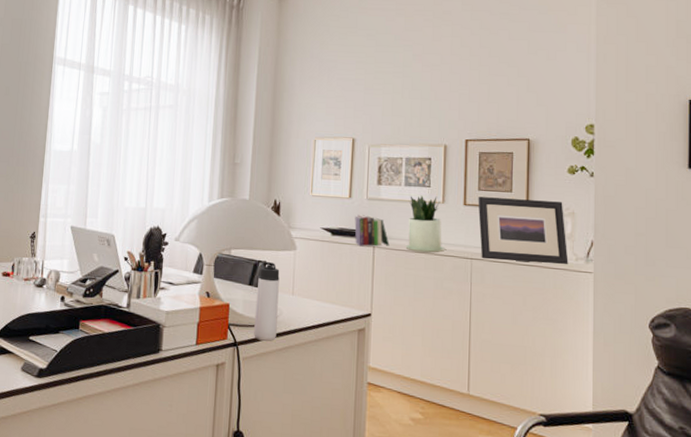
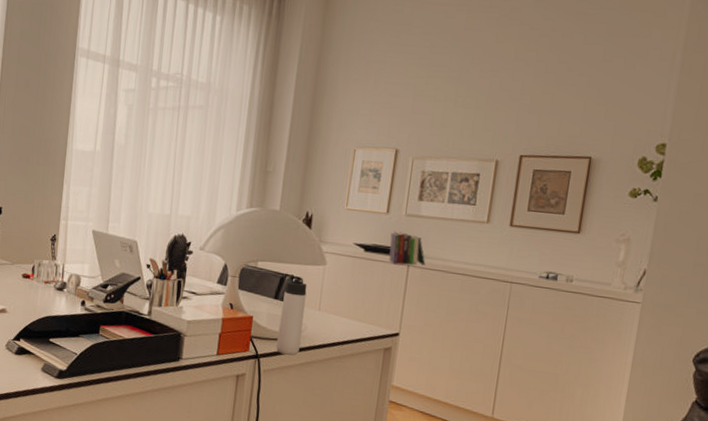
planter: present [405,195,446,253] -> none [442,213,485,275]
picture frame: present [478,197,569,265] -> none [522,217,619,294]

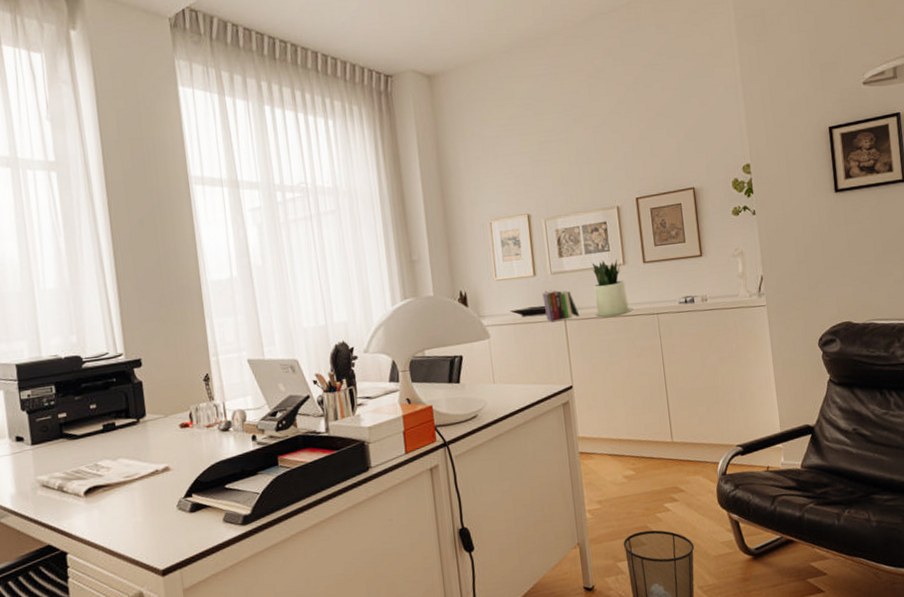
thermos bottle: present [276,275,307,356] -> none [456,355,485,436]
planter: none [442,213,485,275] -> present [592,259,633,318]

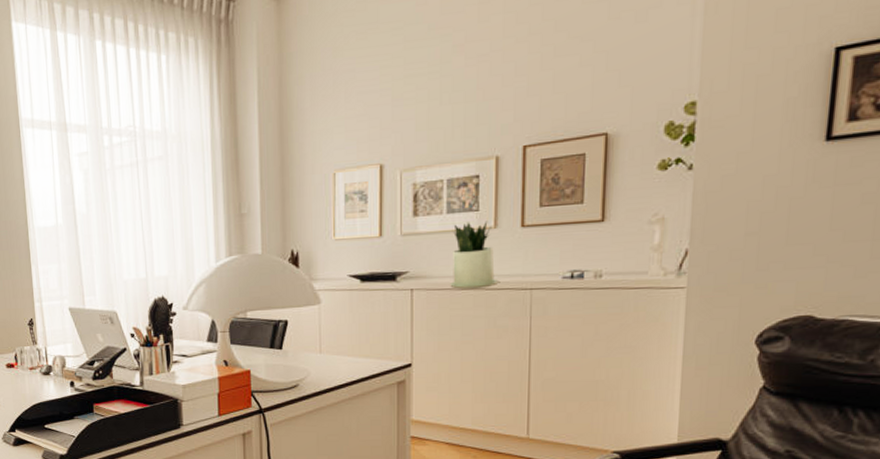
books: present [542,289,580,323] -> none [387,254,431,291]

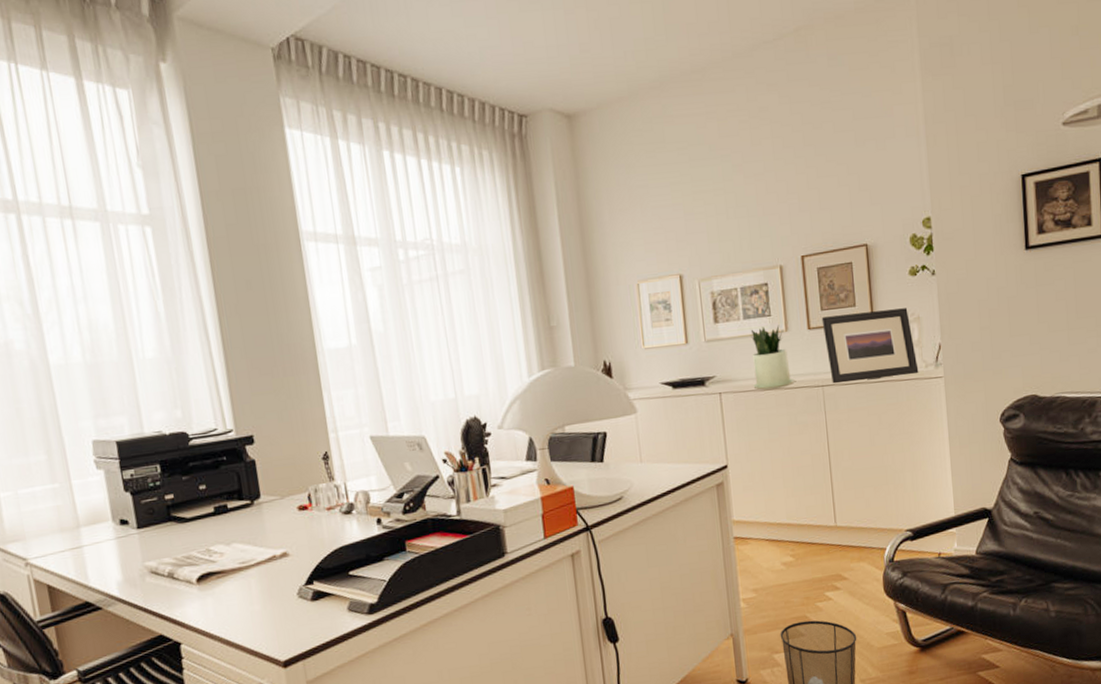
picture frame: none [539,207,655,288] -> present [821,308,919,384]

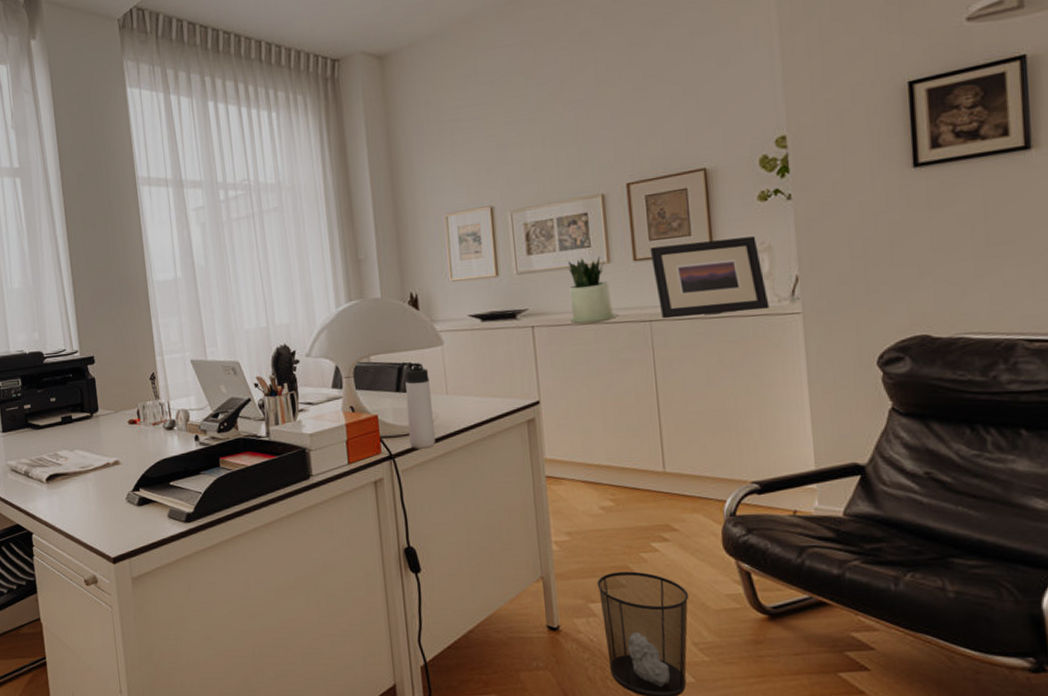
thermos bottle: none [599,431,631,519] -> present [405,362,436,450]

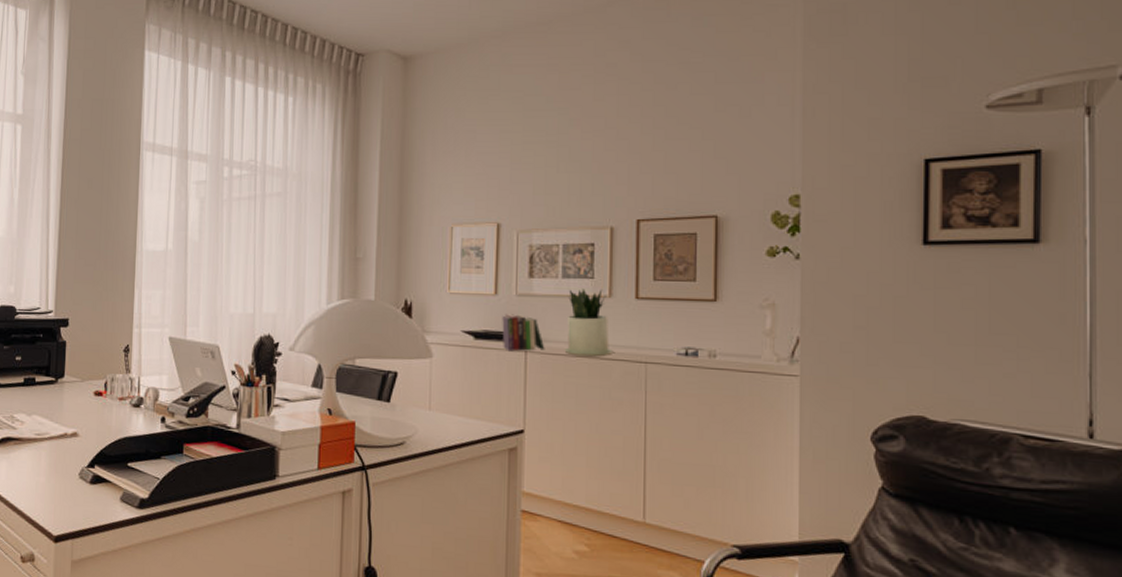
thermos bottle: present [405,362,436,450] -> none [385,371,414,465]
books: none [506,291,551,329] -> present [502,314,545,352]
picture frame: present [649,236,770,319] -> none [653,288,768,368]

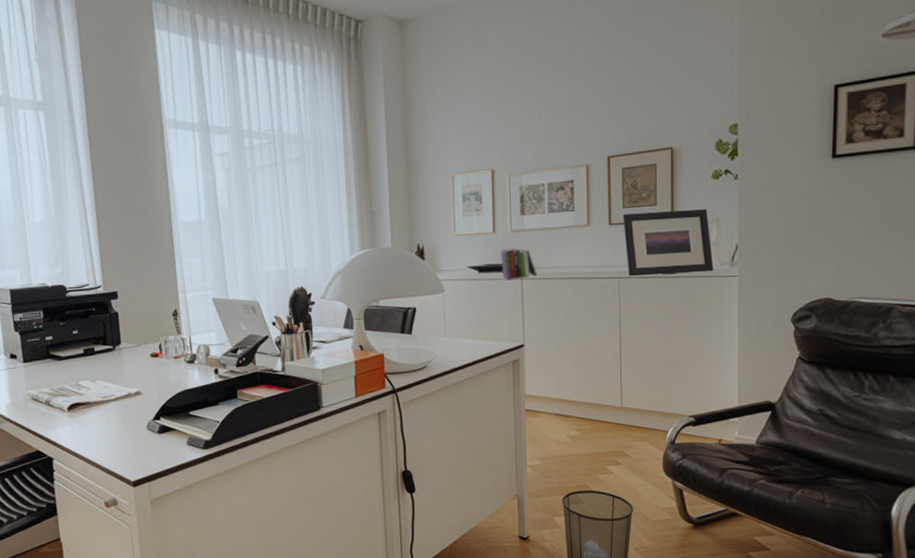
planter: present [564,288,614,357] -> none [553,219,593,279]
picture frame: none [653,288,768,368] -> present [622,209,714,277]

